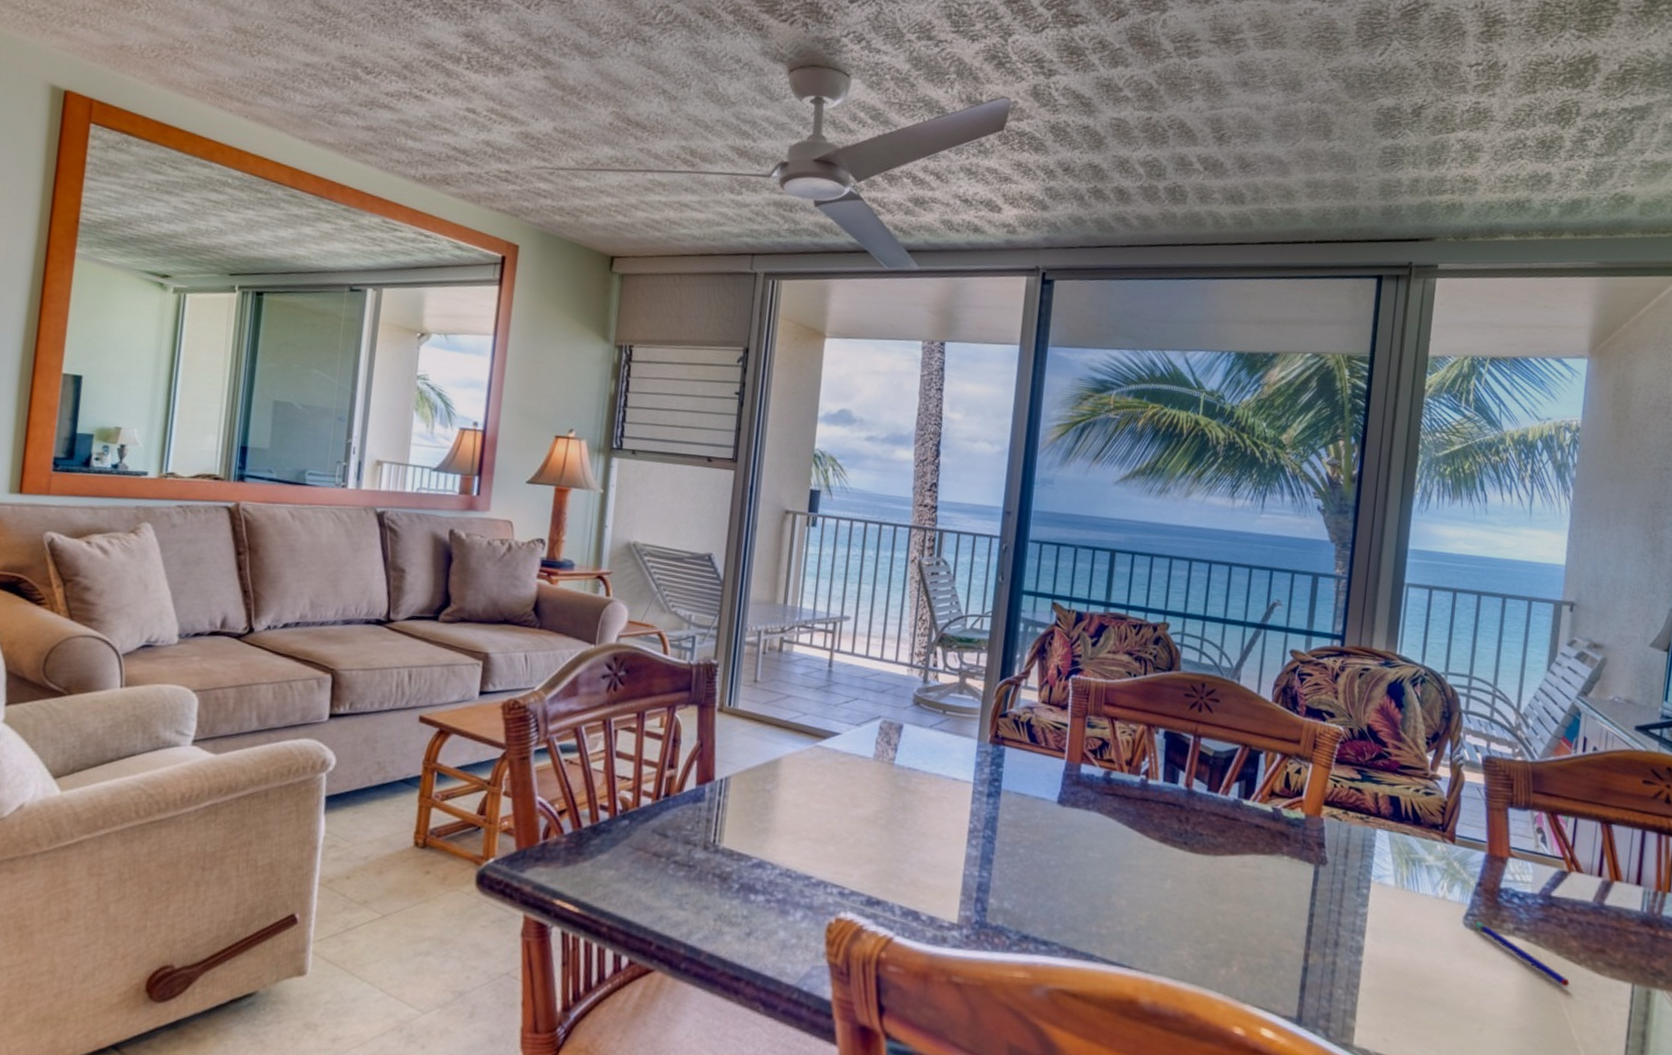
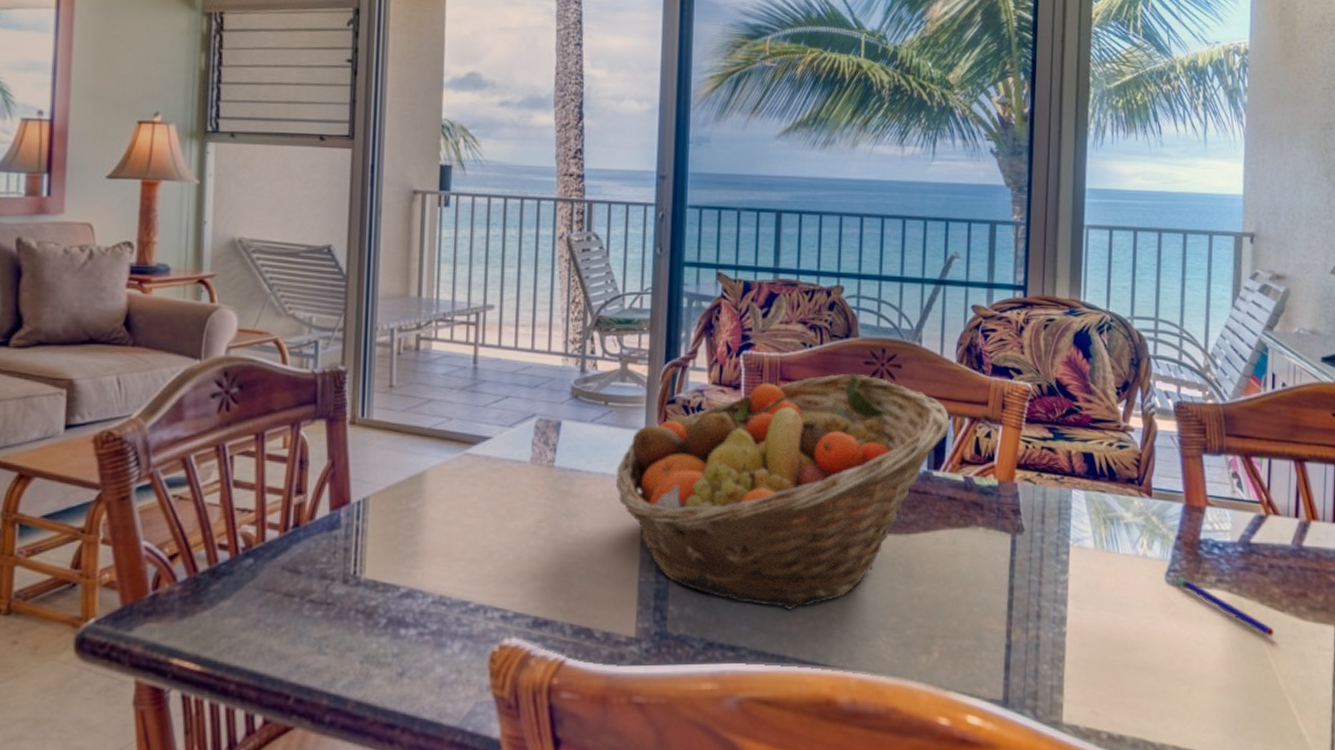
fruit basket: none [948,703,1263,914] -> present [615,373,950,610]

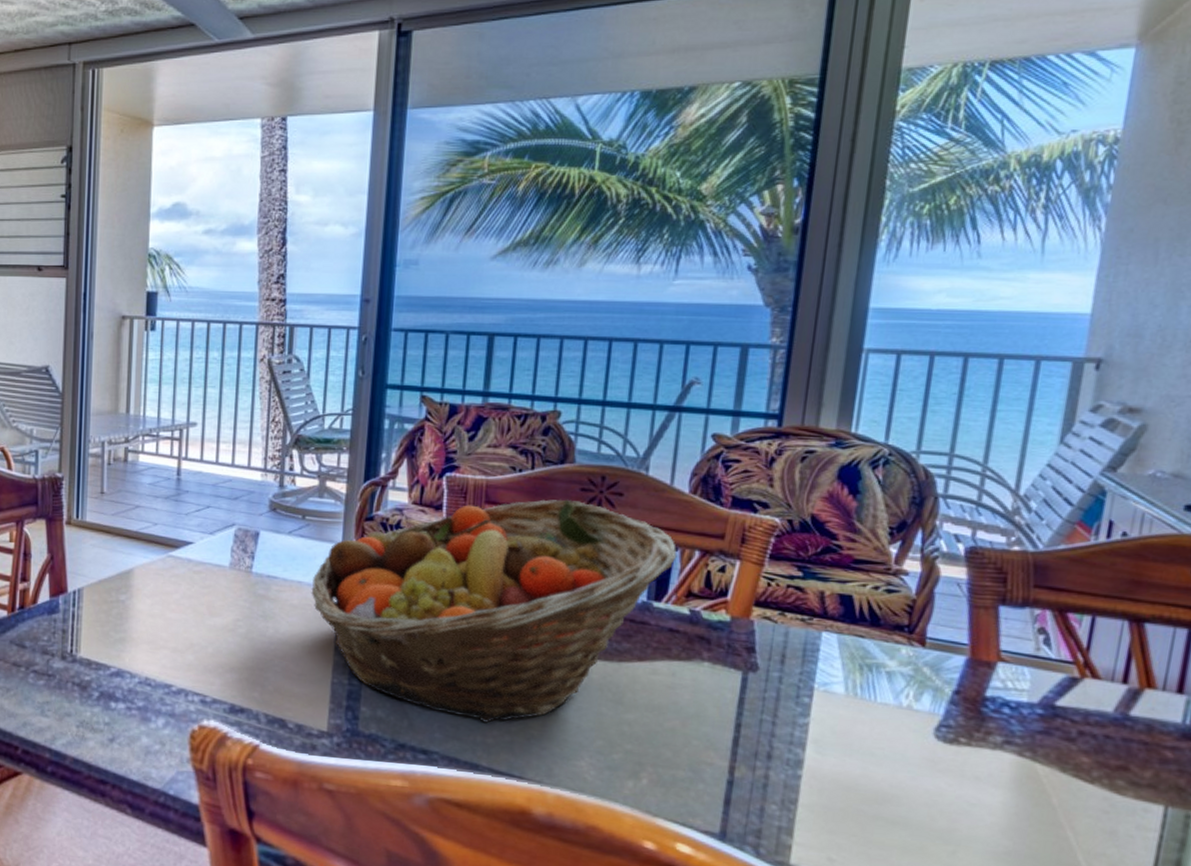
pen: present [1175,576,1274,638] -> none [948,733,1077,809]

